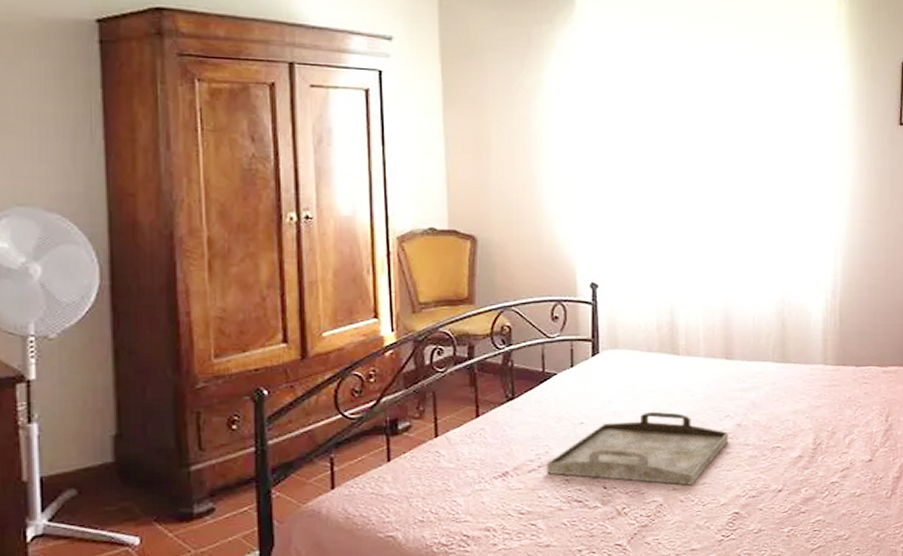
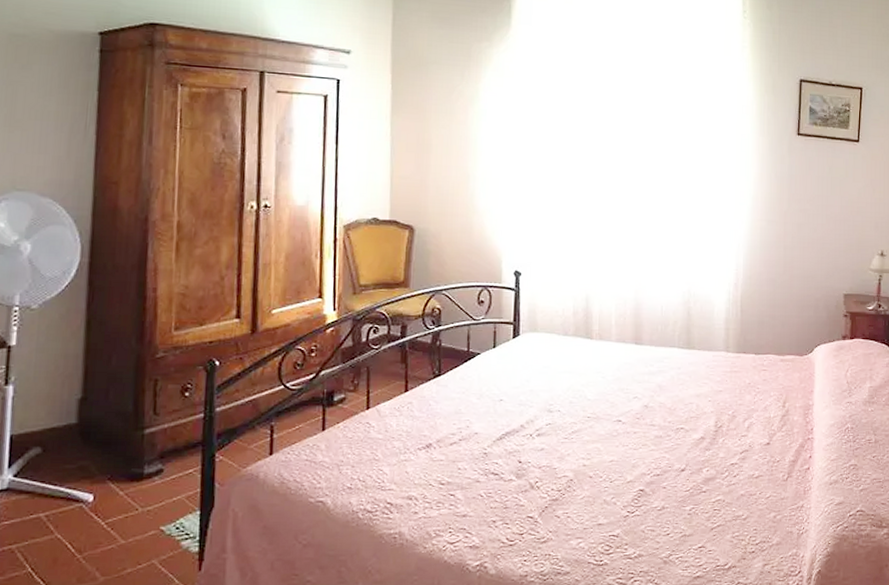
serving tray: present [546,411,729,485] -> none [467,391,637,462]

